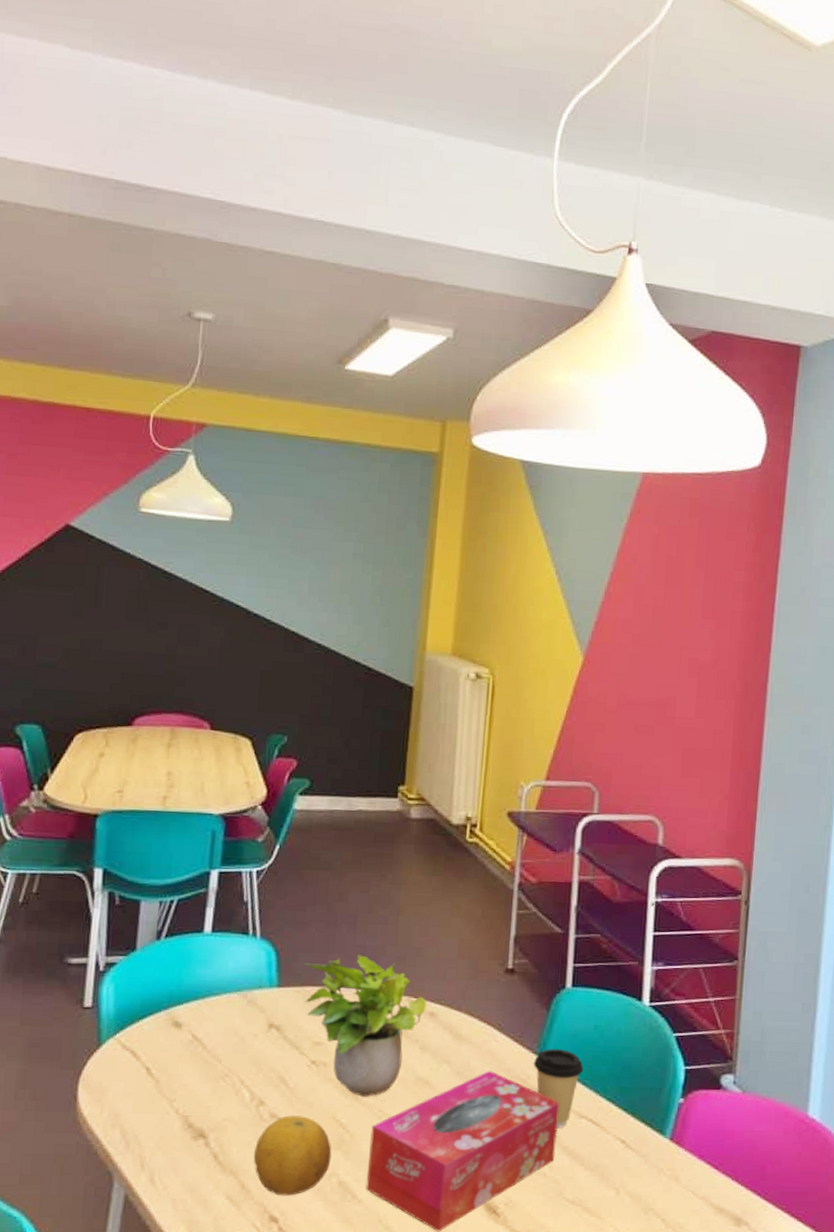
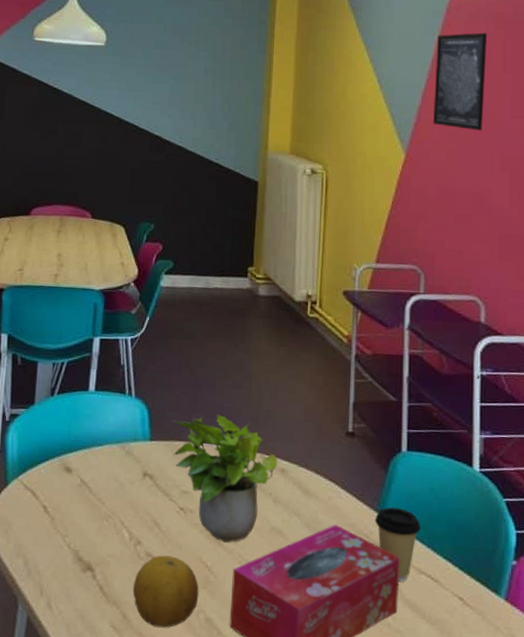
wall art: none [616,520,680,632] -> present [433,32,487,131]

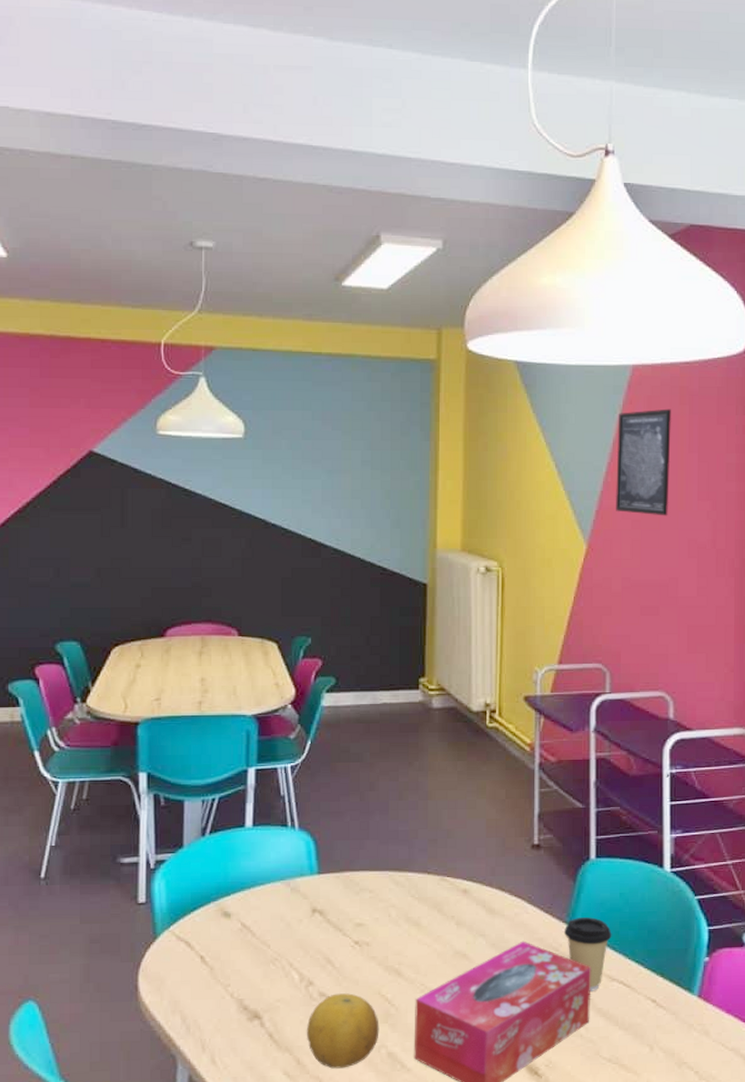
potted plant: present [171,415,278,543] -> none [341,840,459,972]

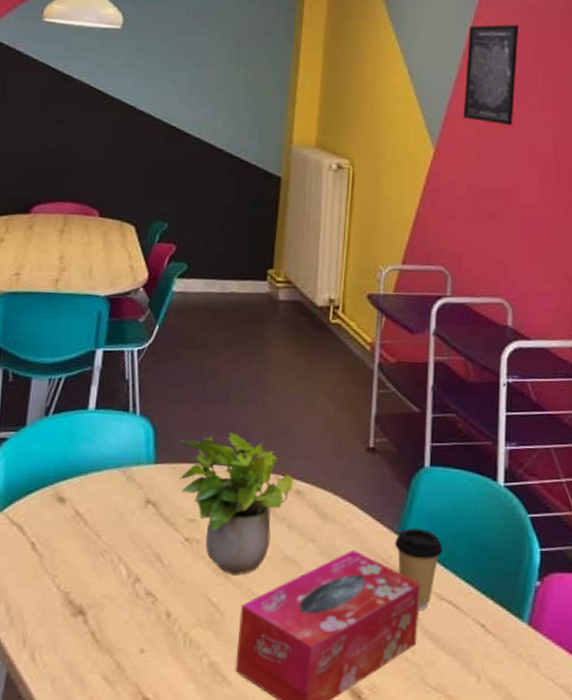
fruit: present [307,993,379,1069] -> none [129,593,203,677]
potted plant: none [341,840,459,972] -> present [179,432,293,575]

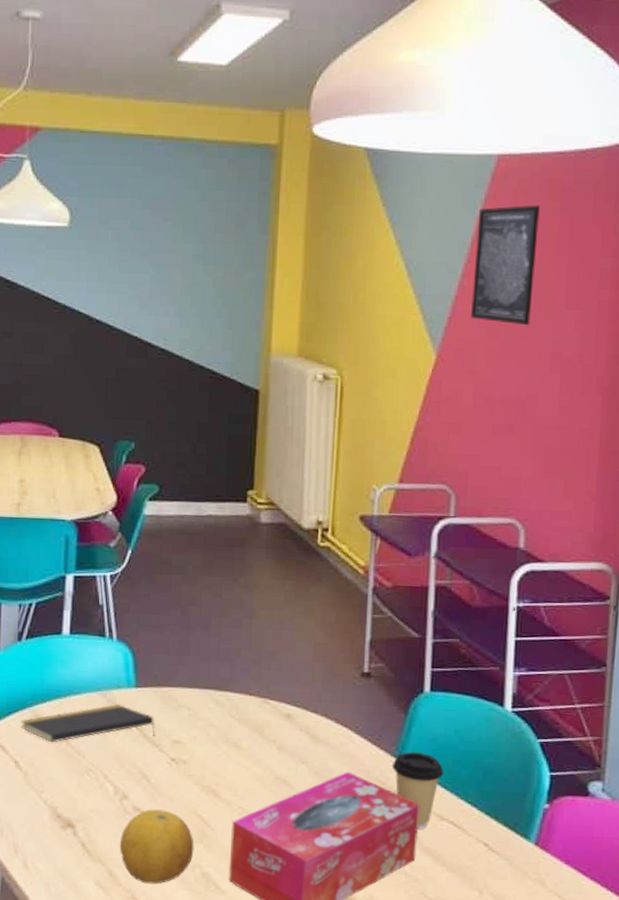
notepad: none [40,480,172,523] -> present [21,703,155,743]
fruit: none [129,593,203,677] -> present [120,809,194,884]
potted plant: present [179,432,293,575] -> none [160,657,282,794]

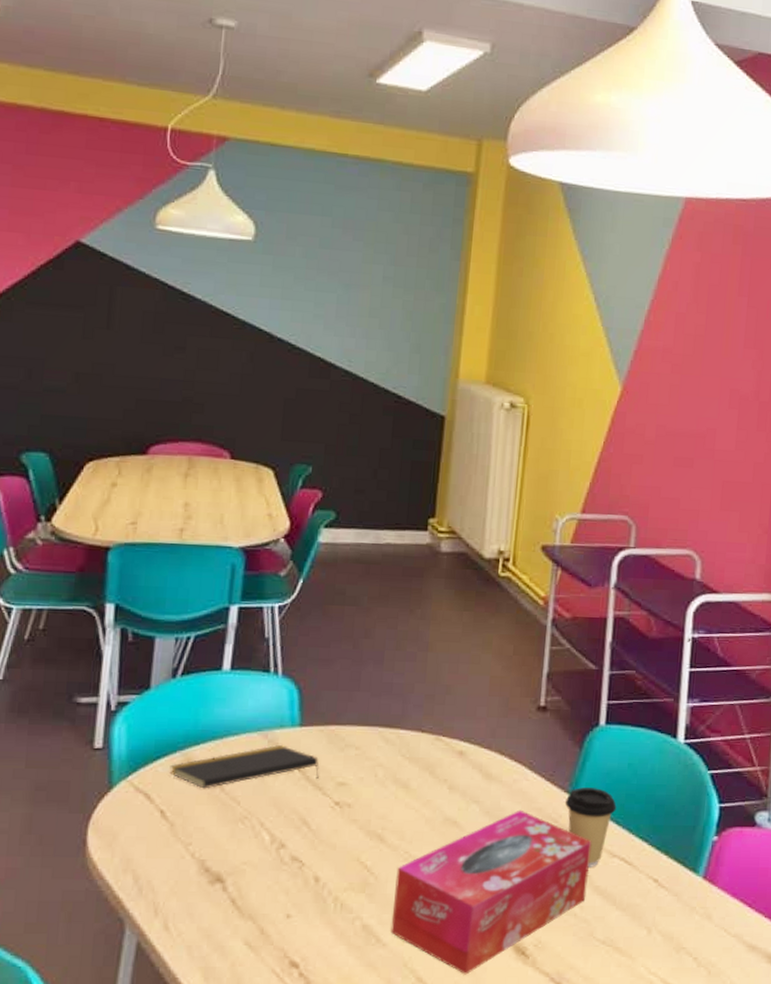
fruit: present [120,809,194,884] -> none [274,858,356,940]
wall art: present [471,205,540,326] -> none [656,247,723,362]

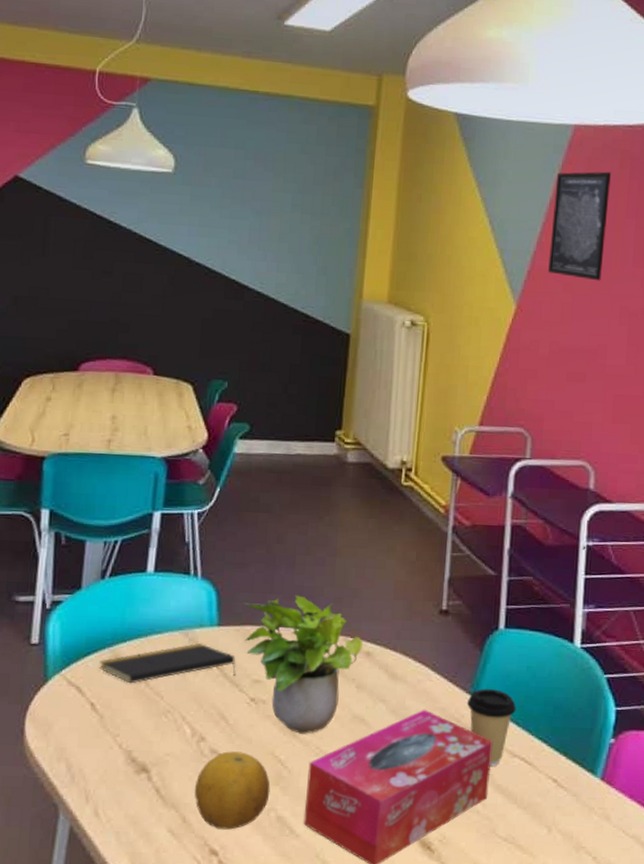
fruit: none [274,858,356,940] -> present [195,751,271,830]
potted plant: none [327,693,456,838] -> present [243,595,363,734]
wall art: none [656,247,723,362] -> present [548,171,611,281]

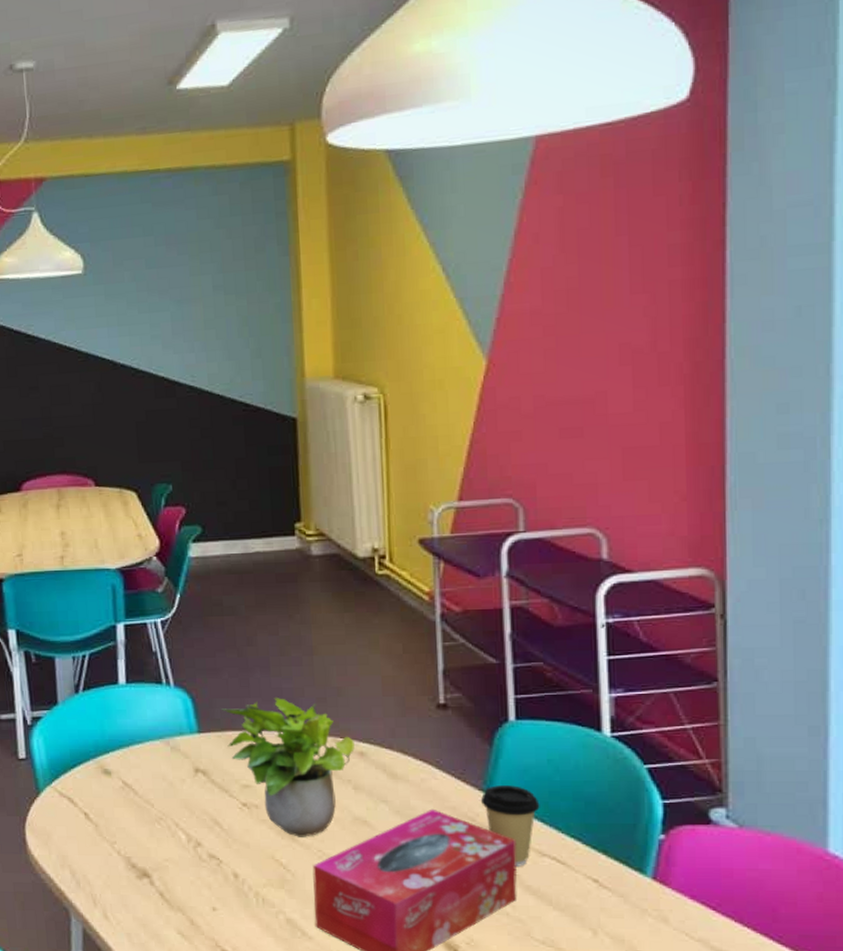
notepad: present [99,643,236,684] -> none [86,750,223,793]
fruit: present [195,751,271,830] -> none [198,856,276,932]
wall art: present [548,171,611,281] -> none [519,184,591,318]

